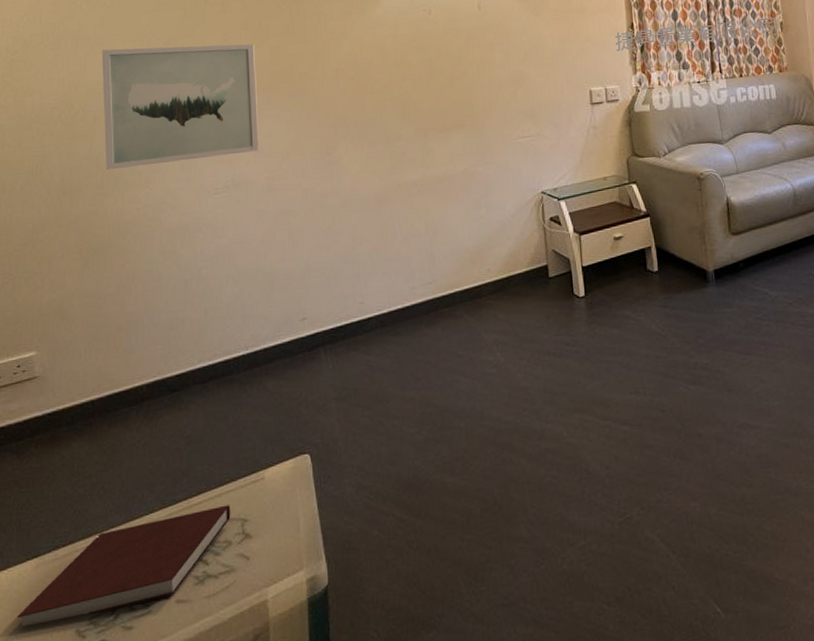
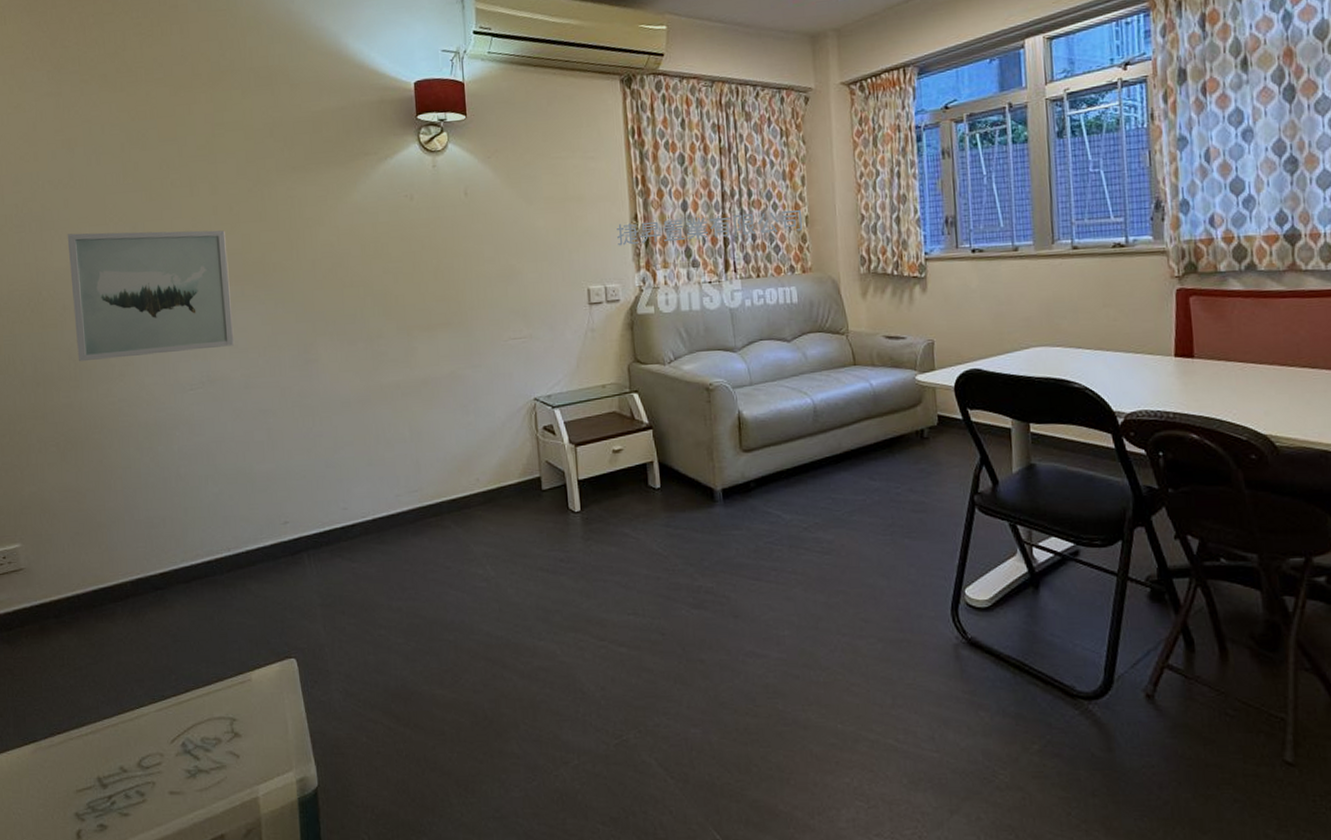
notebook: present [17,505,231,627] -> none [19,704,220,806]

